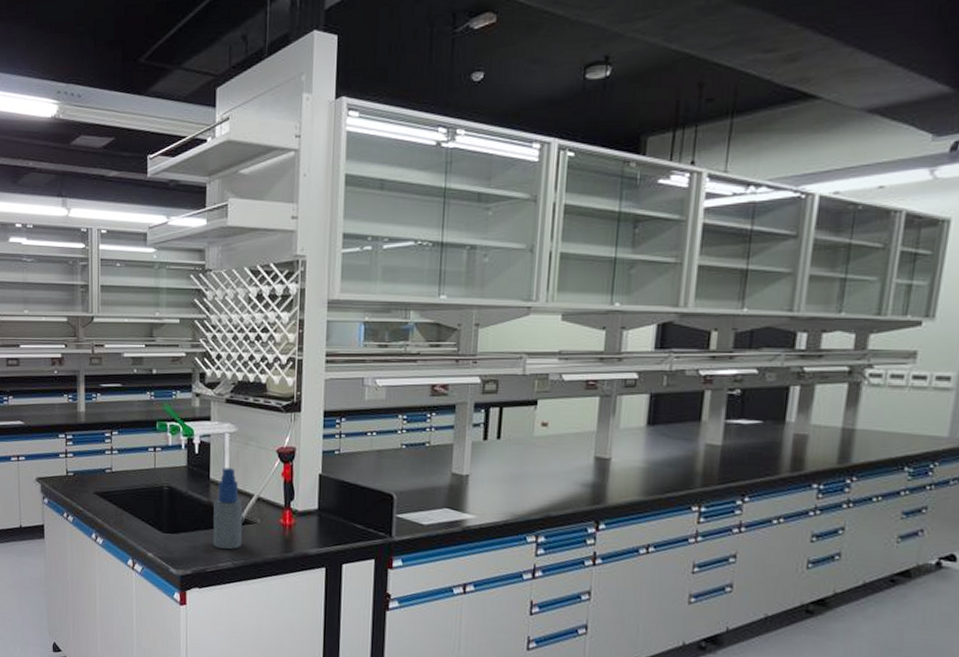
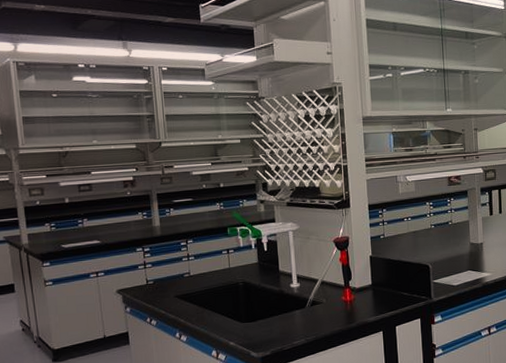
spray bottle: present [213,468,243,550] -> none [285,260,312,329]

